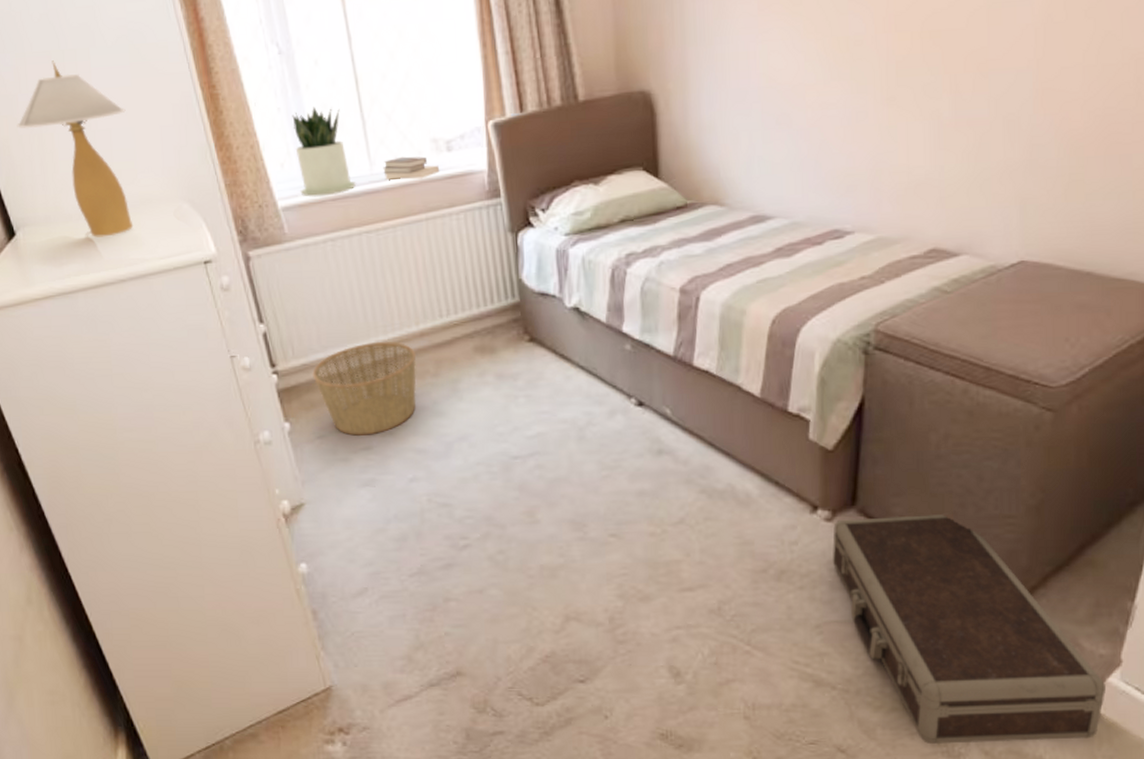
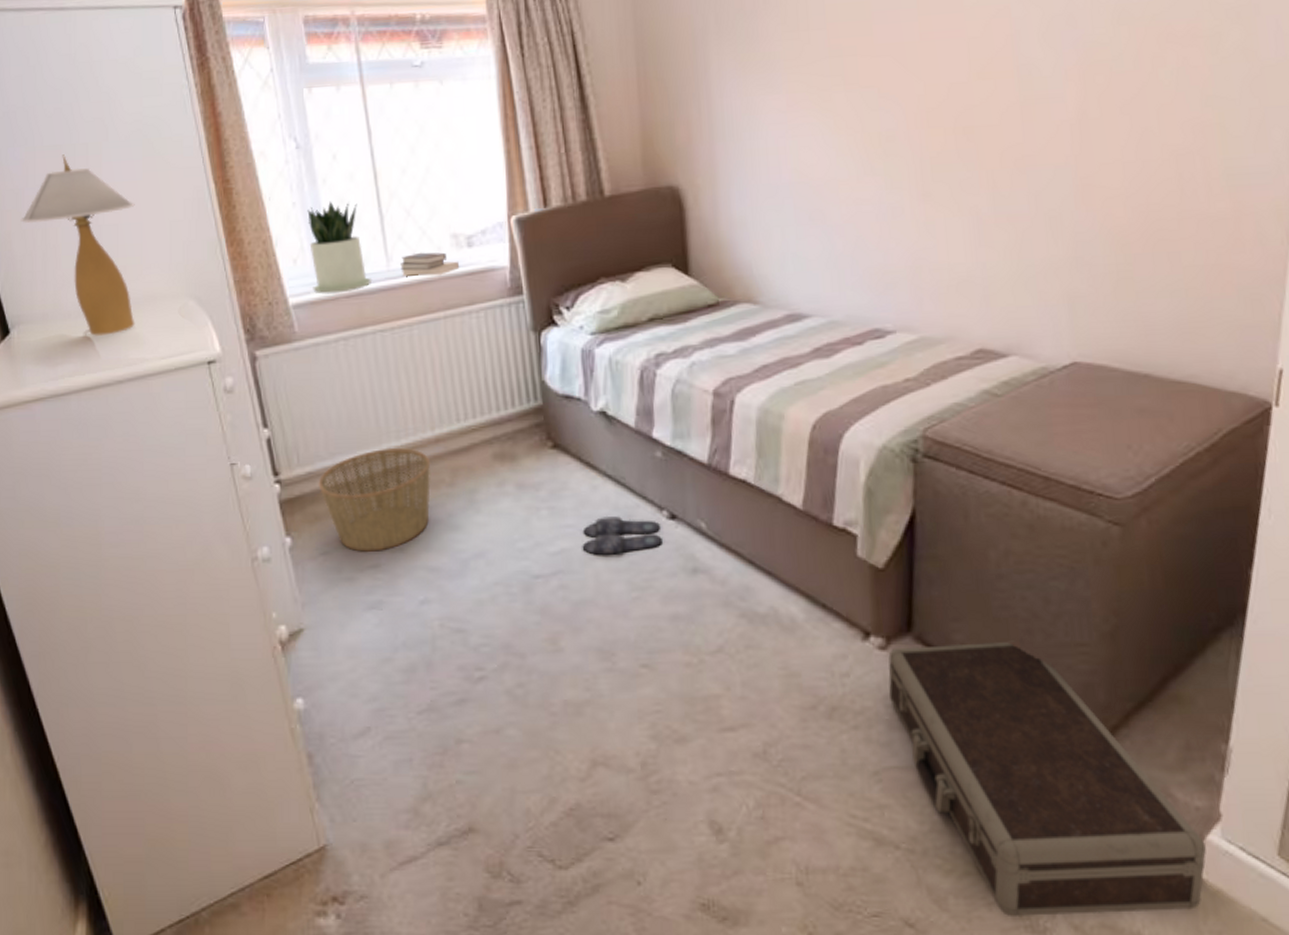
slippers: none [556,402,630,439] -> present [582,515,662,556]

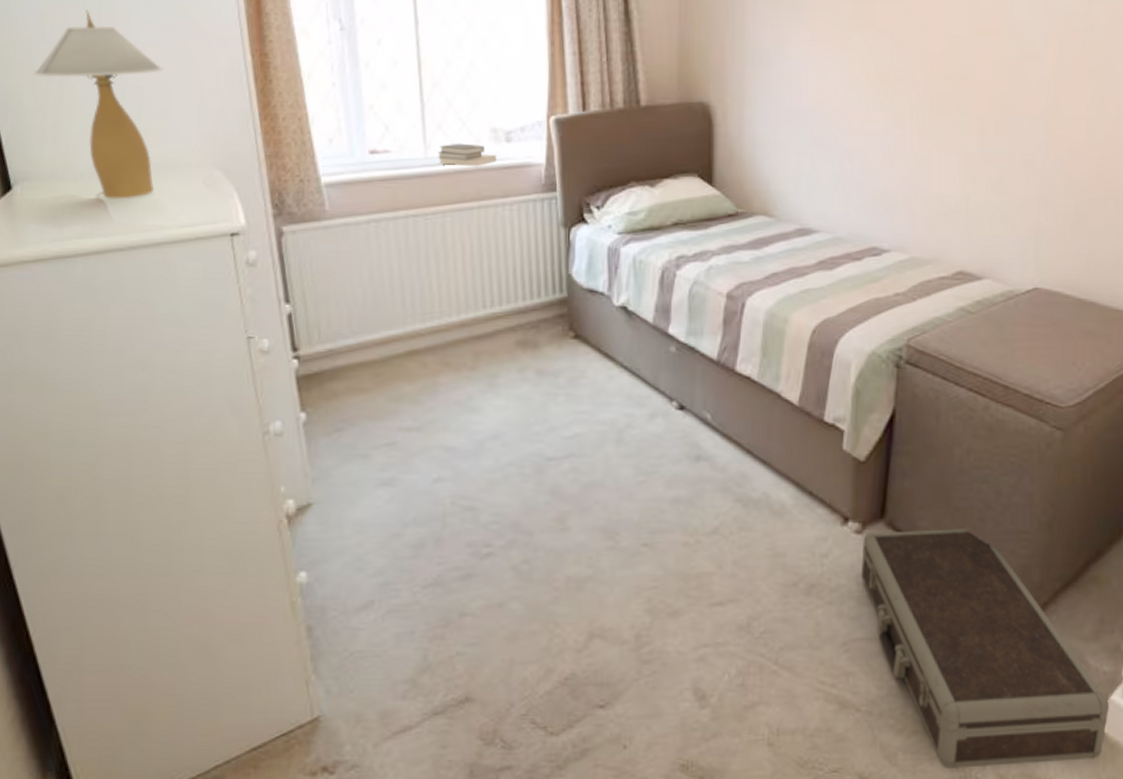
planter: present [307,201,373,294] -> none [347,85,409,176]
basket: present [318,447,430,552] -> none [338,329,453,430]
slippers: present [582,515,662,556] -> none [595,404,670,442]

